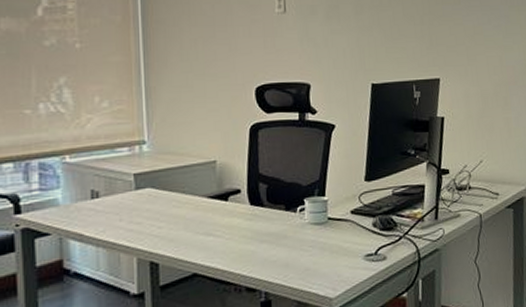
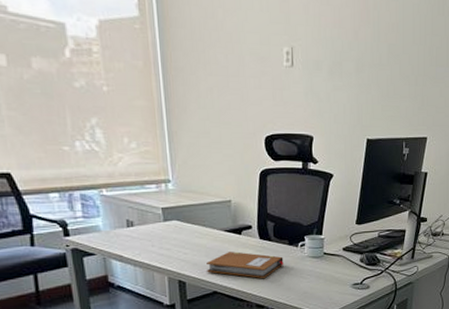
notebook: none [185,222,280,255] -> present [206,251,284,279]

